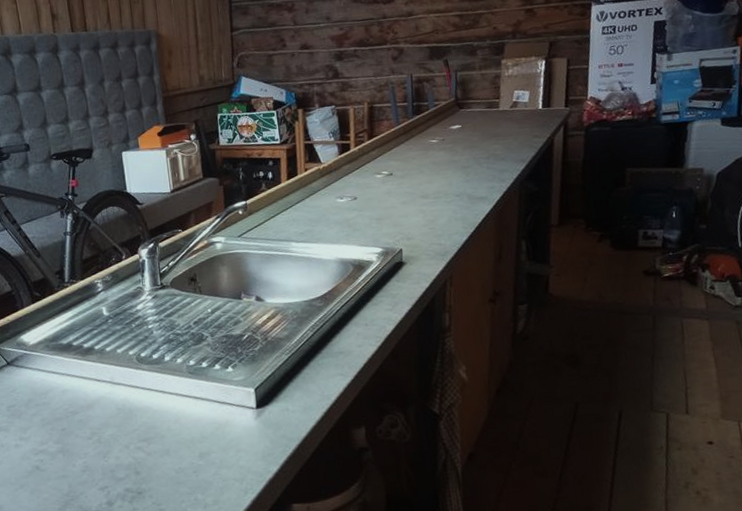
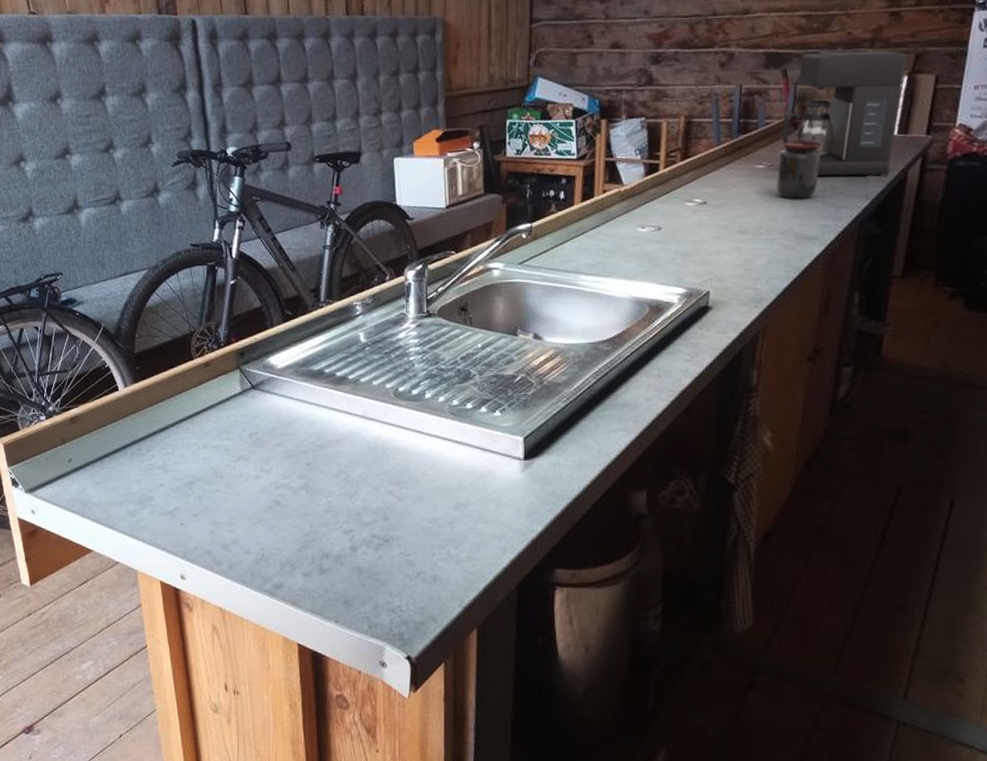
coffee maker: none [448,40,543,146] -> present [782,50,907,177]
jar: none [448,117,483,167] -> present [777,140,821,199]

